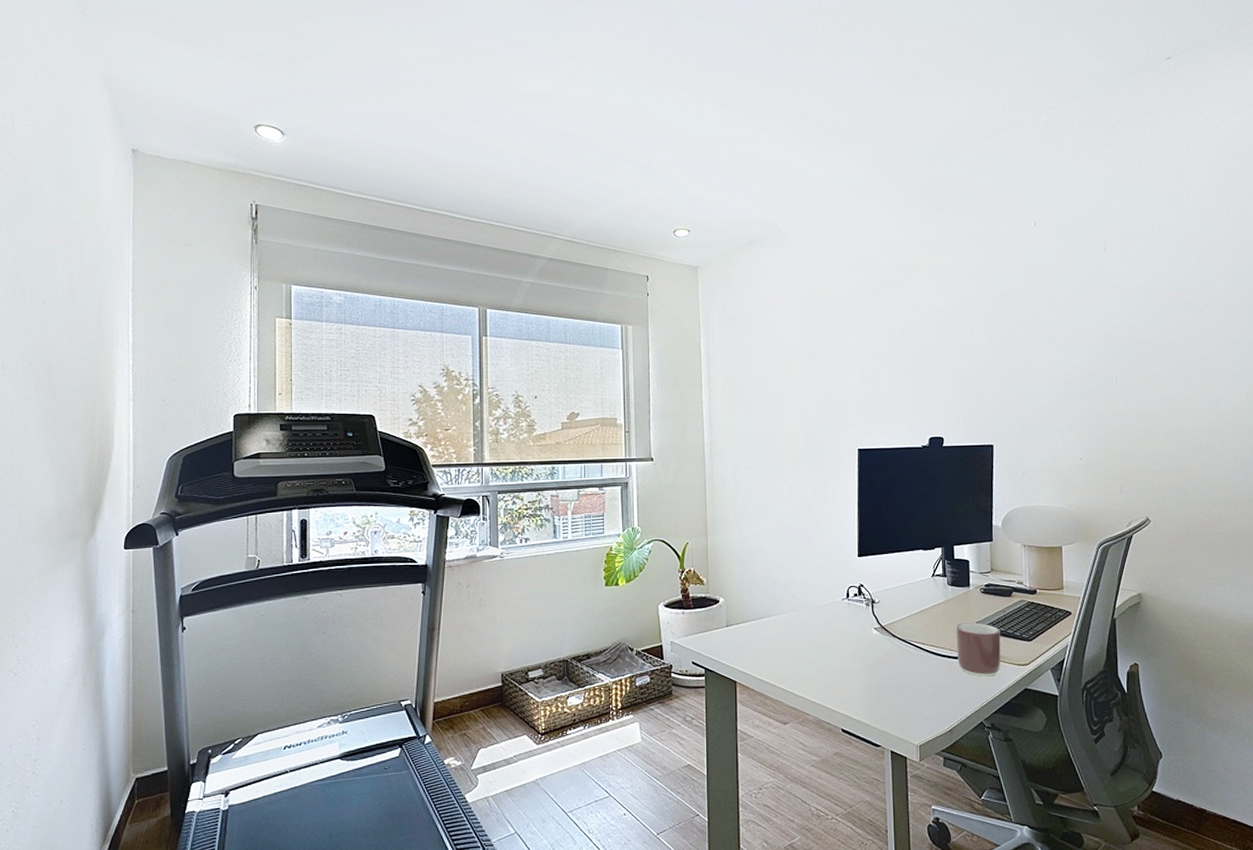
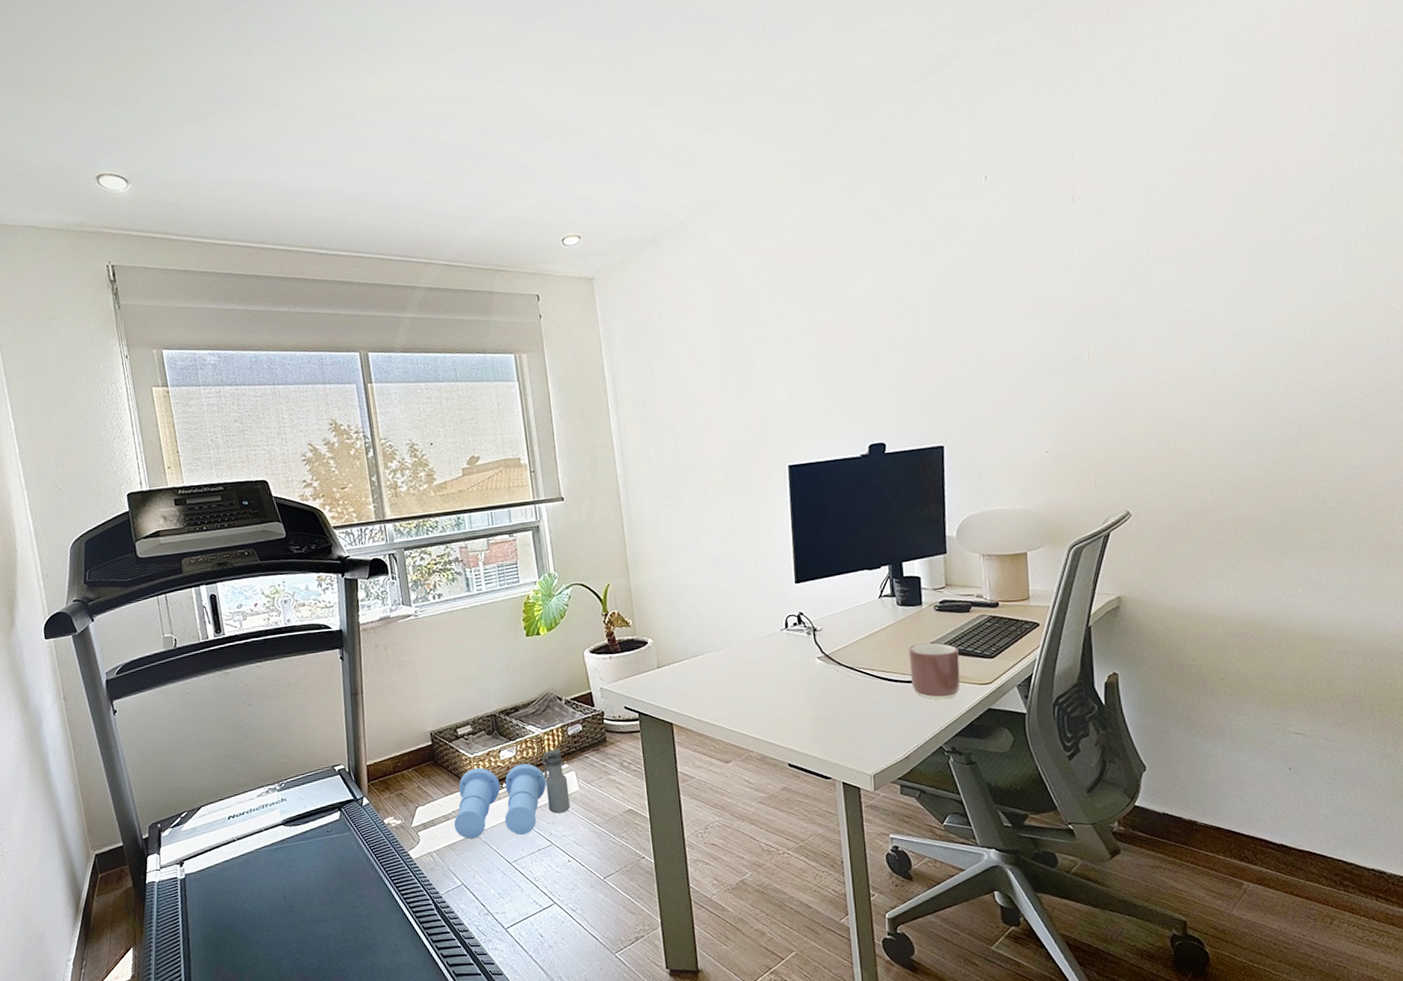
dumbbells: none [514,711,611,785] -> present [453,763,547,839]
water bottle: none [608,700,631,764] -> present [541,749,571,814]

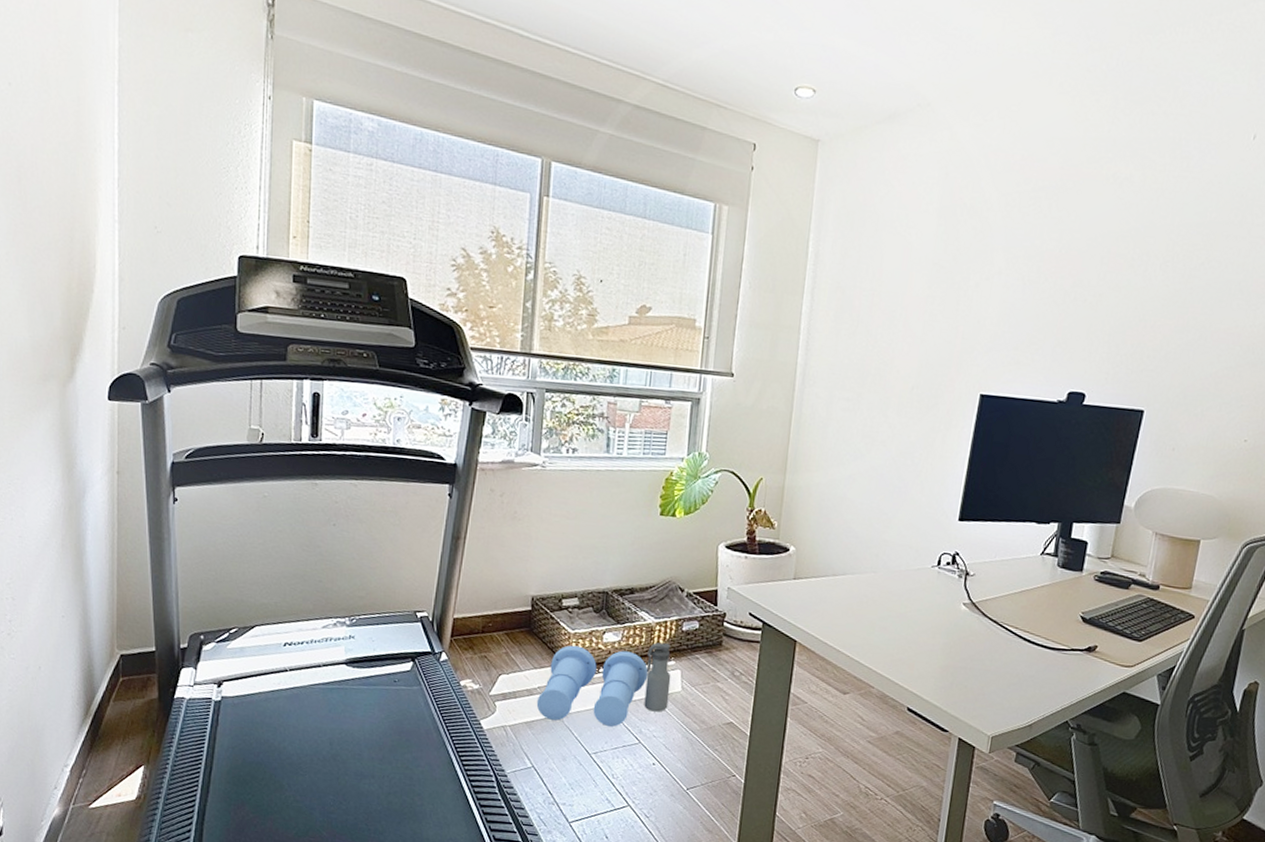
mug: present [909,643,961,700] -> none [1052,611,1108,674]

